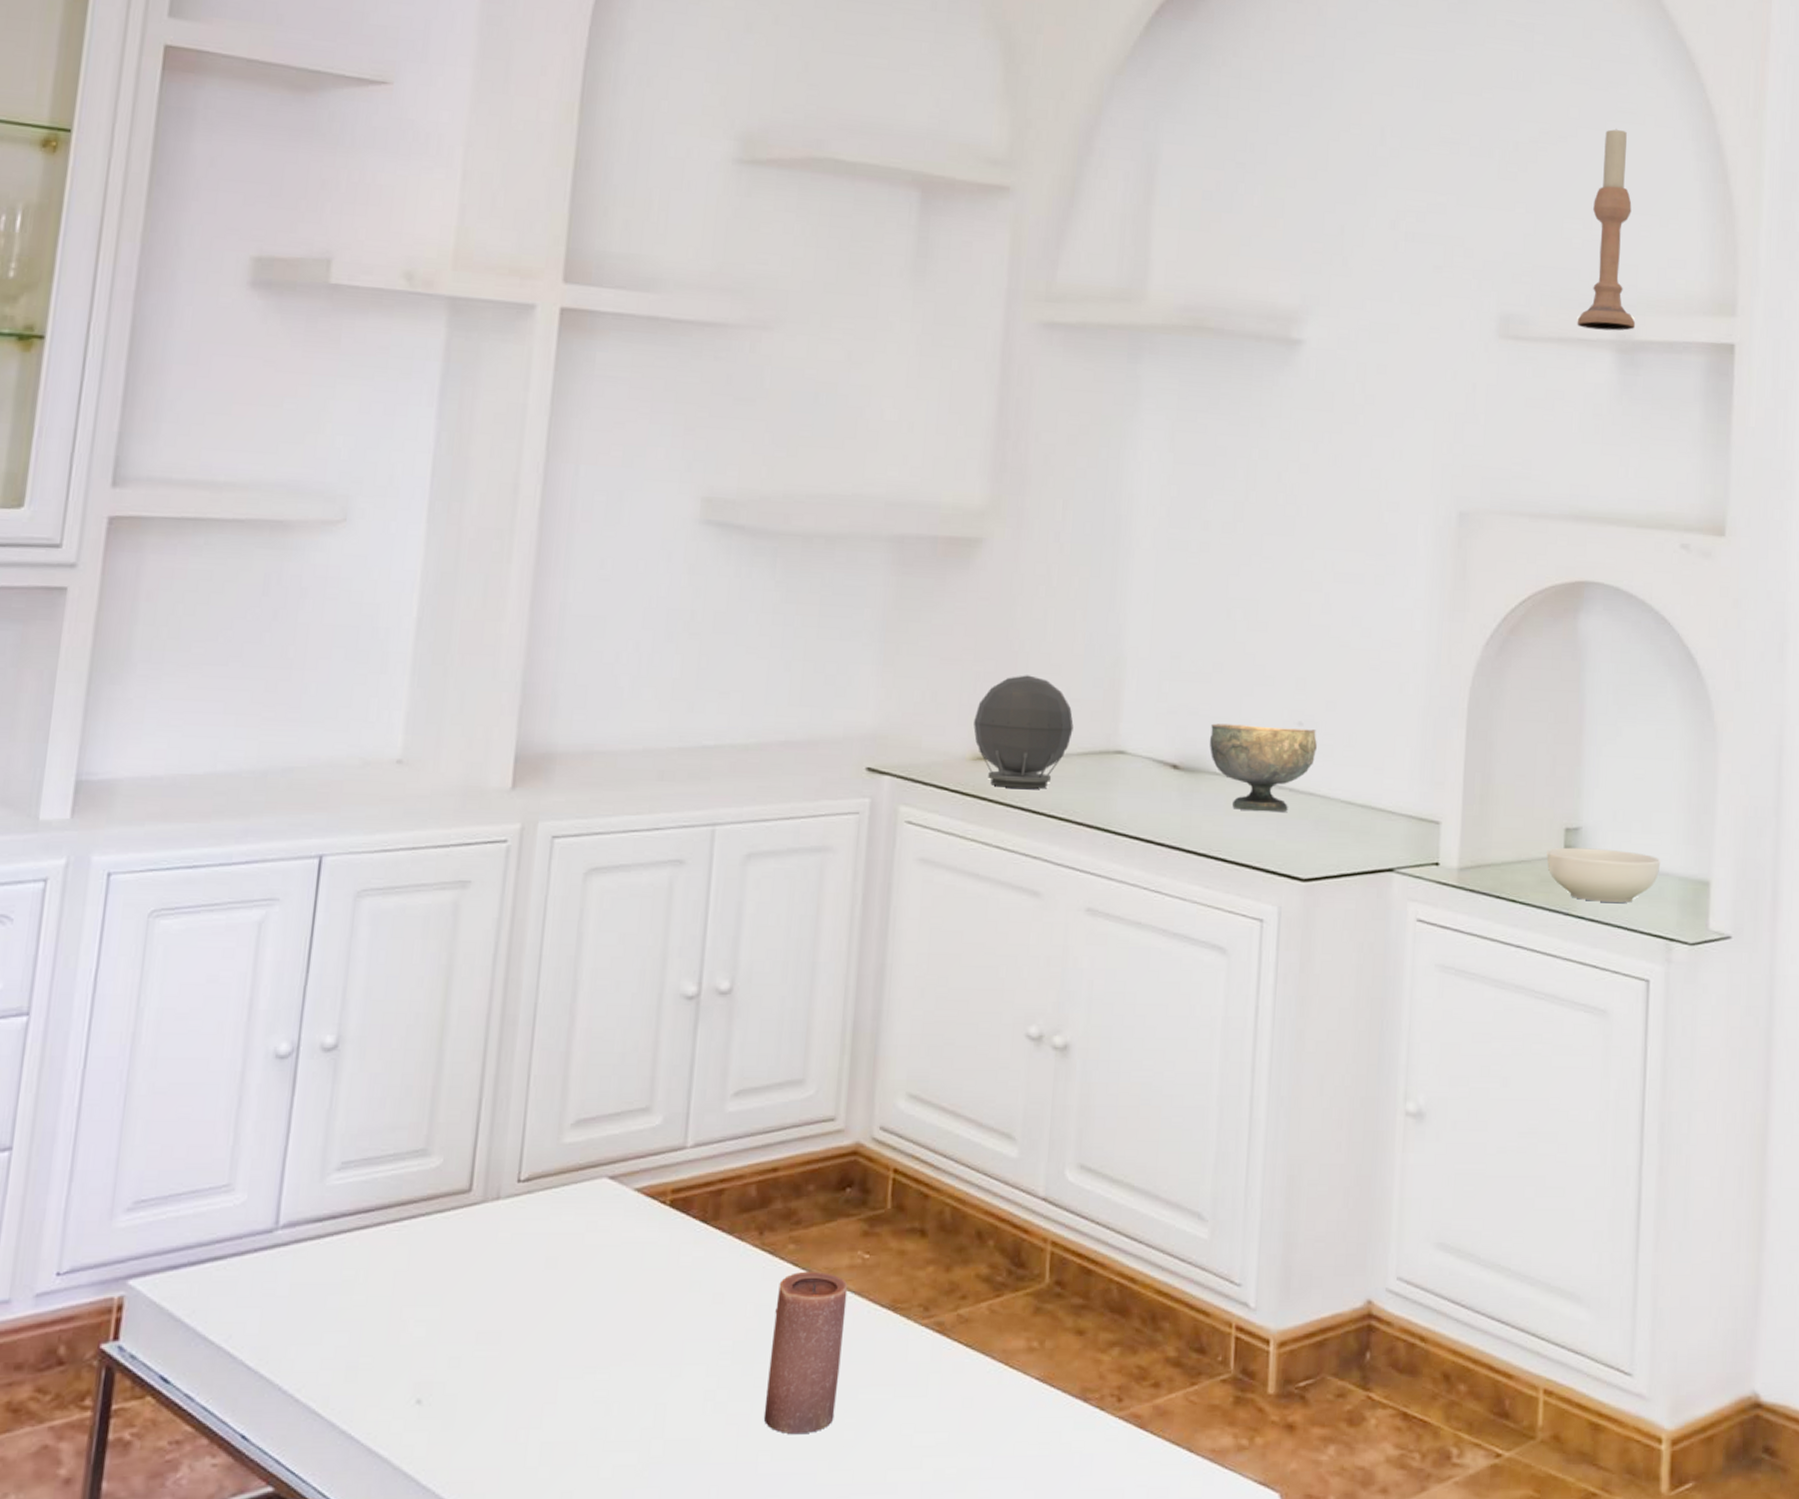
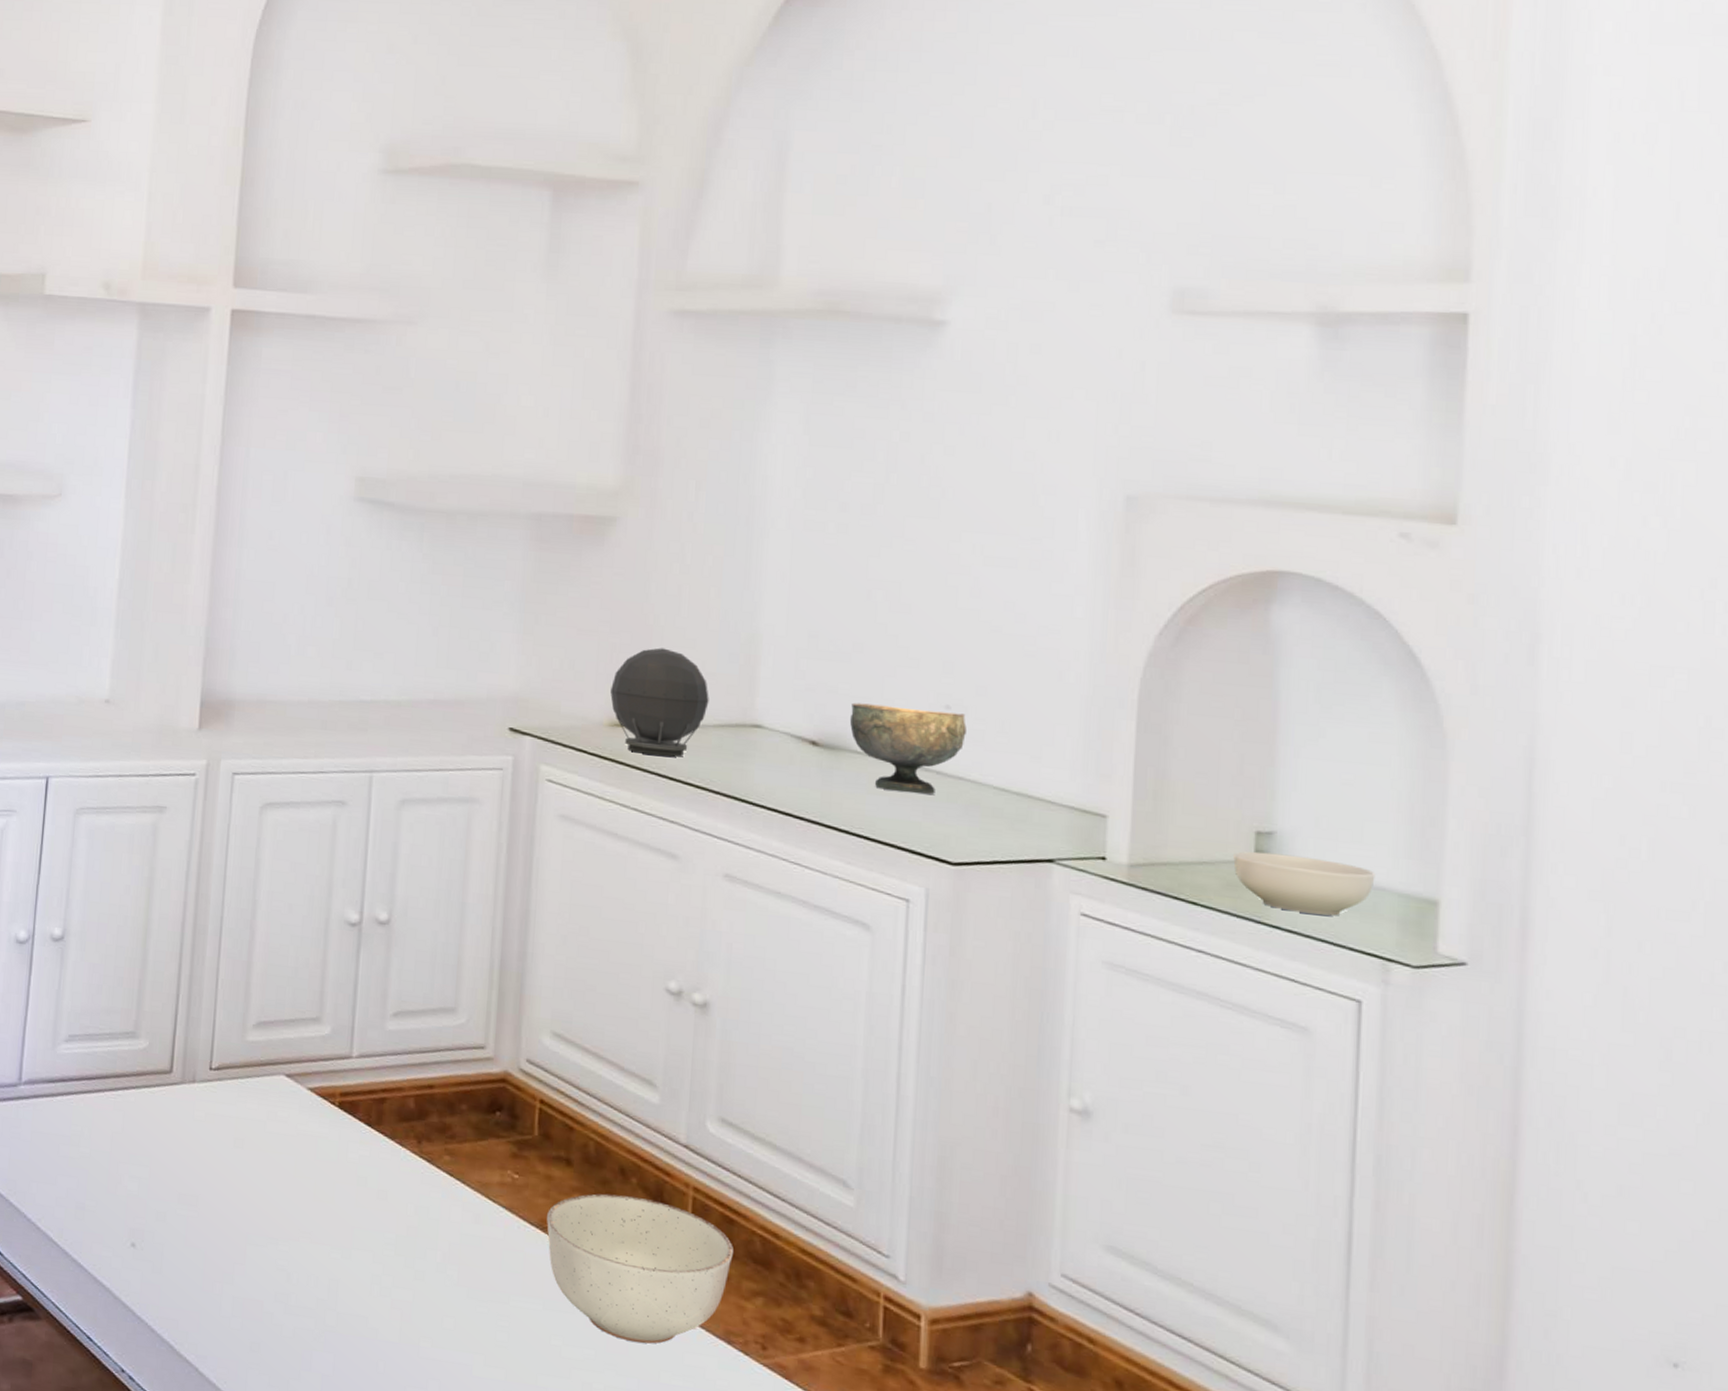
candle: present [763,1271,848,1435] -> none [424,1181,499,1329]
bowl: none [899,1261,1091,1417] -> present [547,1193,733,1344]
candlestick: present [1577,128,1636,331] -> none [1266,84,1340,303]

